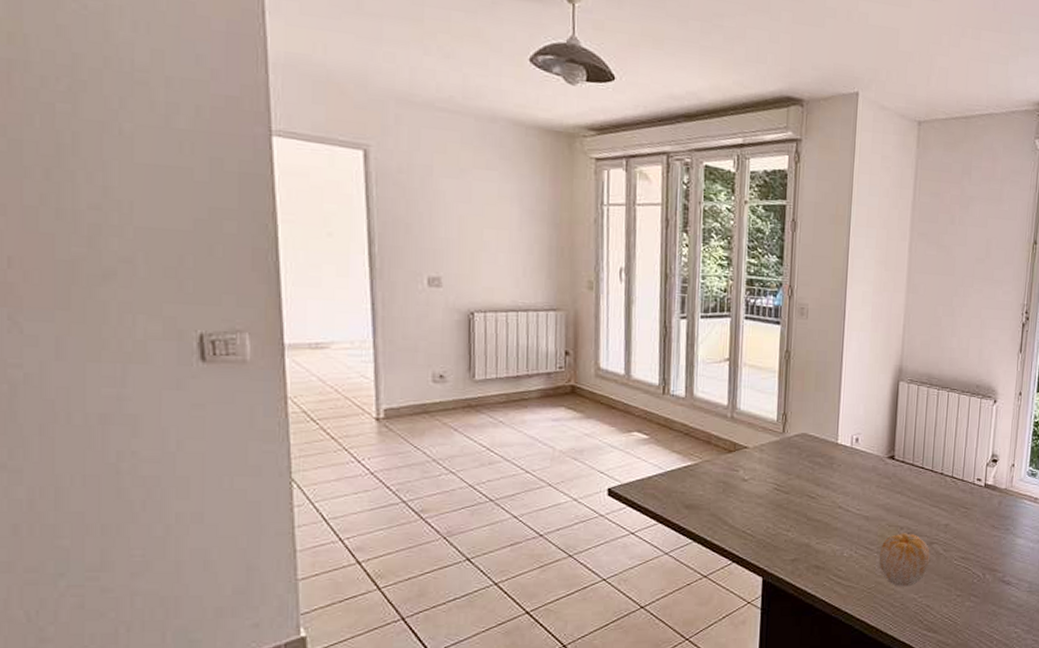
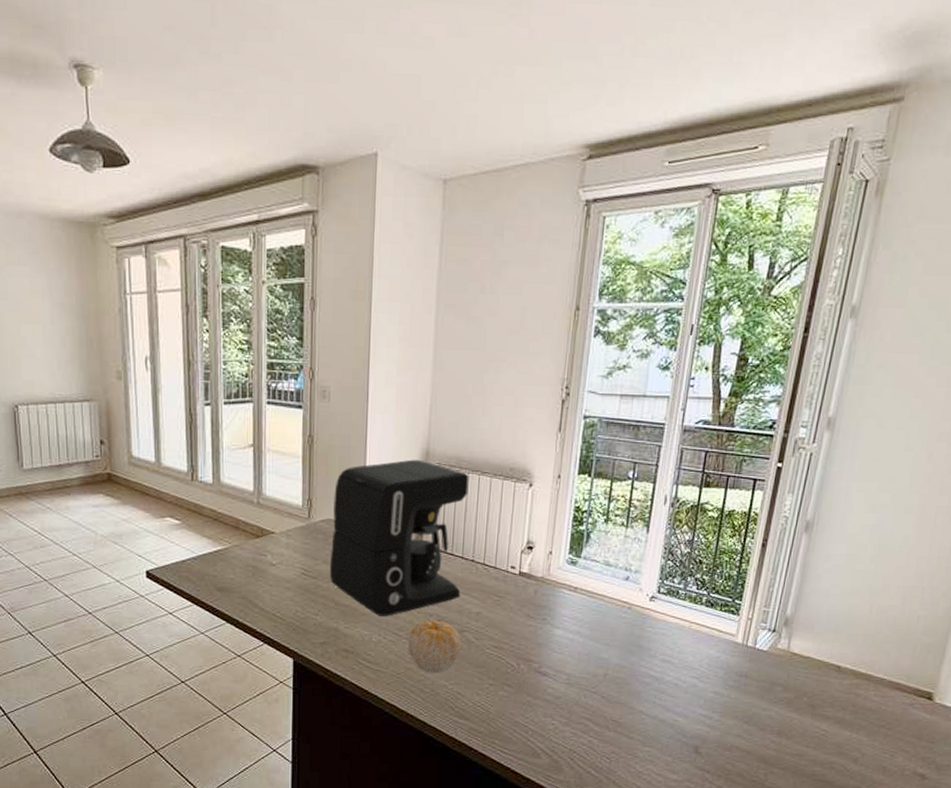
coffee maker: none [802,376,939,530] -> present [329,459,469,616]

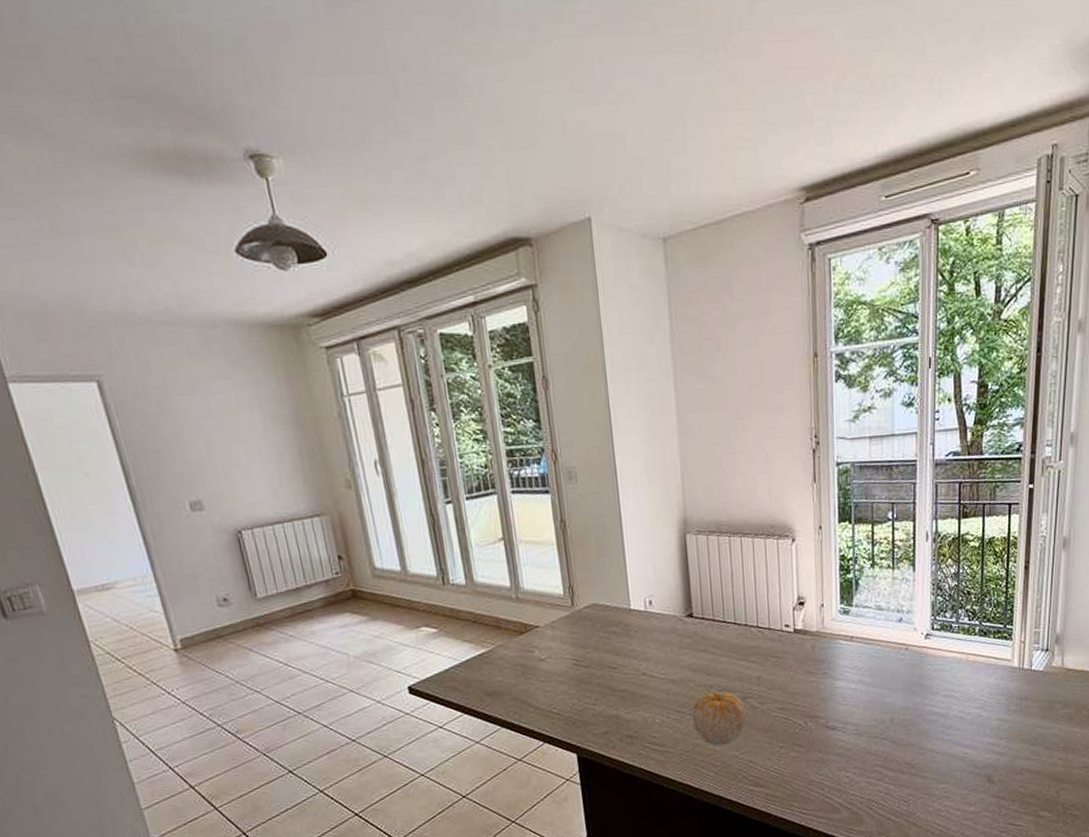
coffee maker: present [329,459,469,616] -> none [595,529,739,696]

